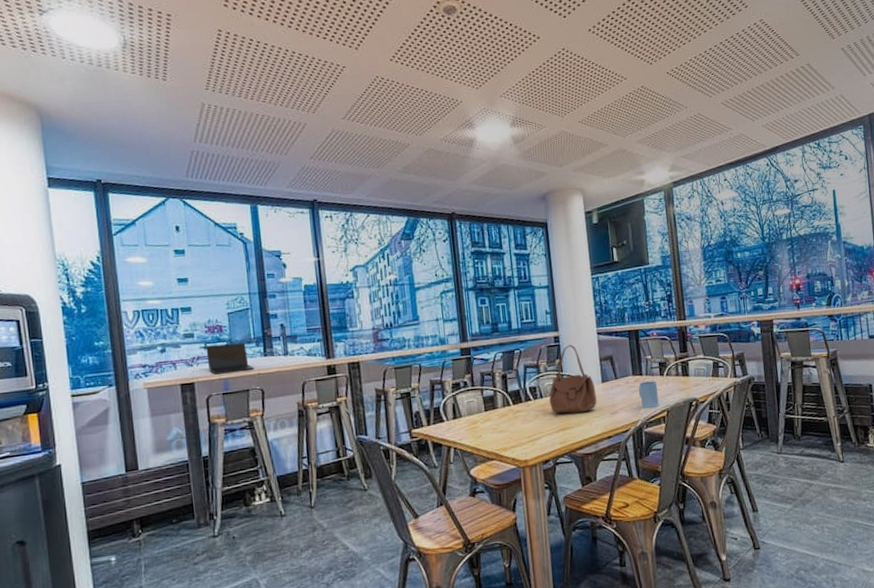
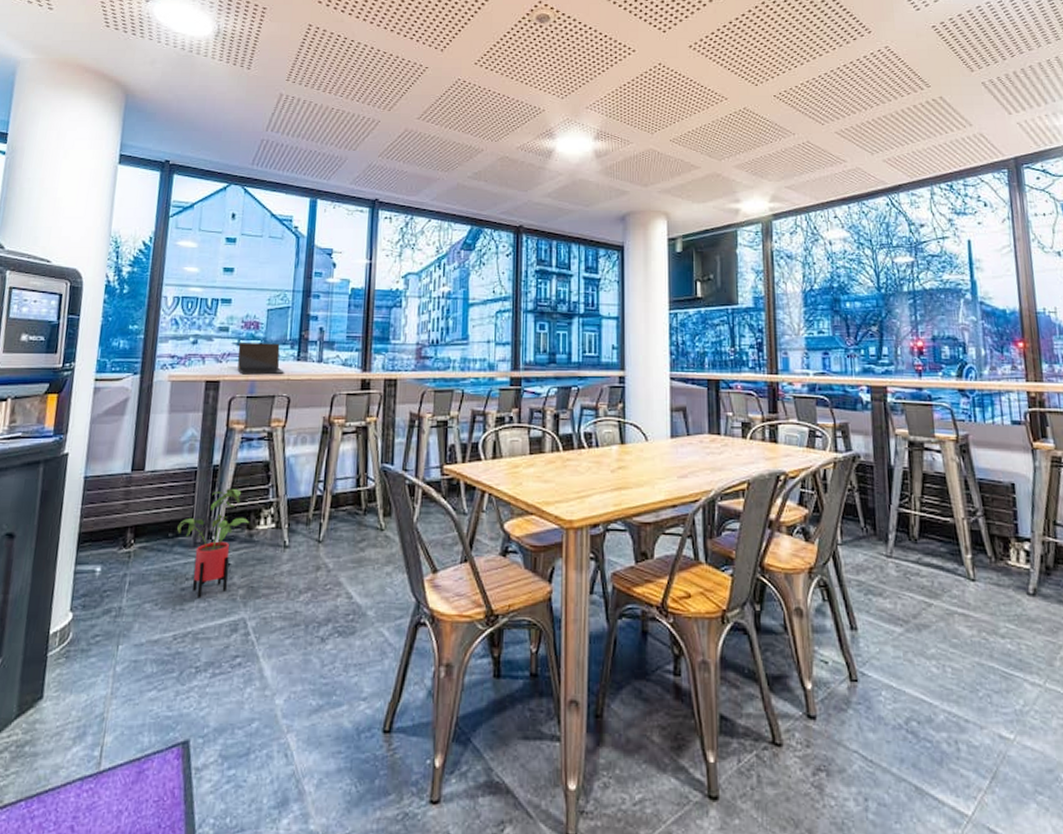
house plant: none [179,473,246,569] -> present [176,488,250,599]
handbag: present [549,344,597,414] -> none [606,388,663,471]
cup: present [638,381,660,409] -> none [714,443,739,478]

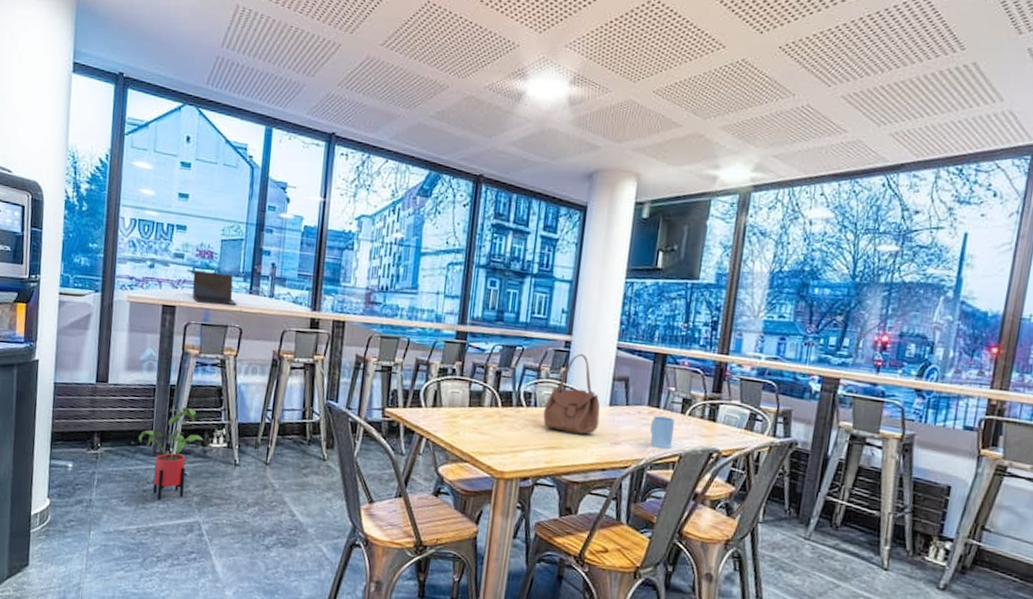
handbag: none [606,388,663,471] -> present [543,354,601,435]
cup: none [714,443,739,478] -> present [650,415,675,450]

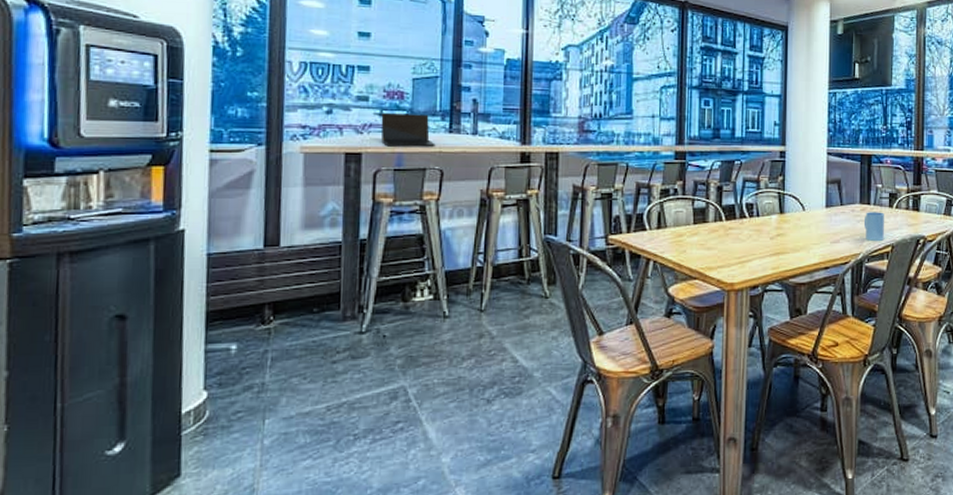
house plant: present [137,407,204,501] -> none [321,262,405,370]
handbag: present [543,354,601,435] -> none [766,162,818,237]

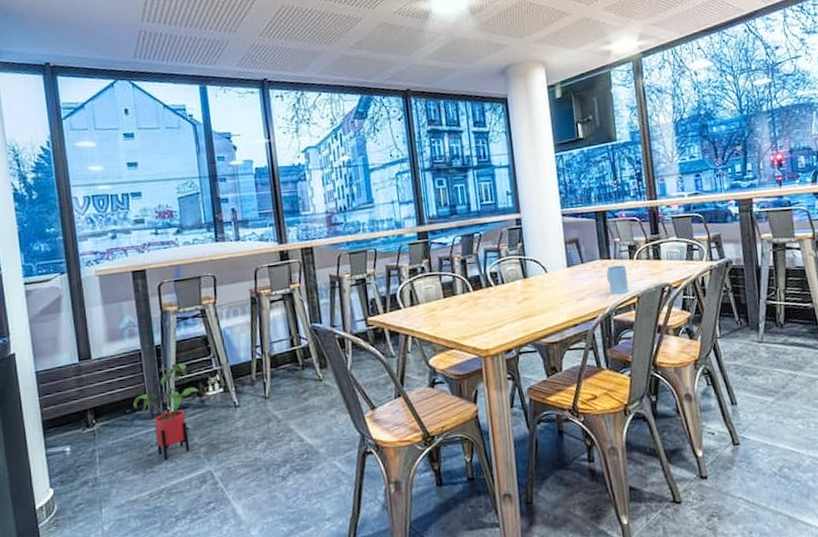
house plant: none [321,262,405,370] -> present [132,363,200,461]
laptop: present [381,113,436,147] -> none [156,228,206,261]

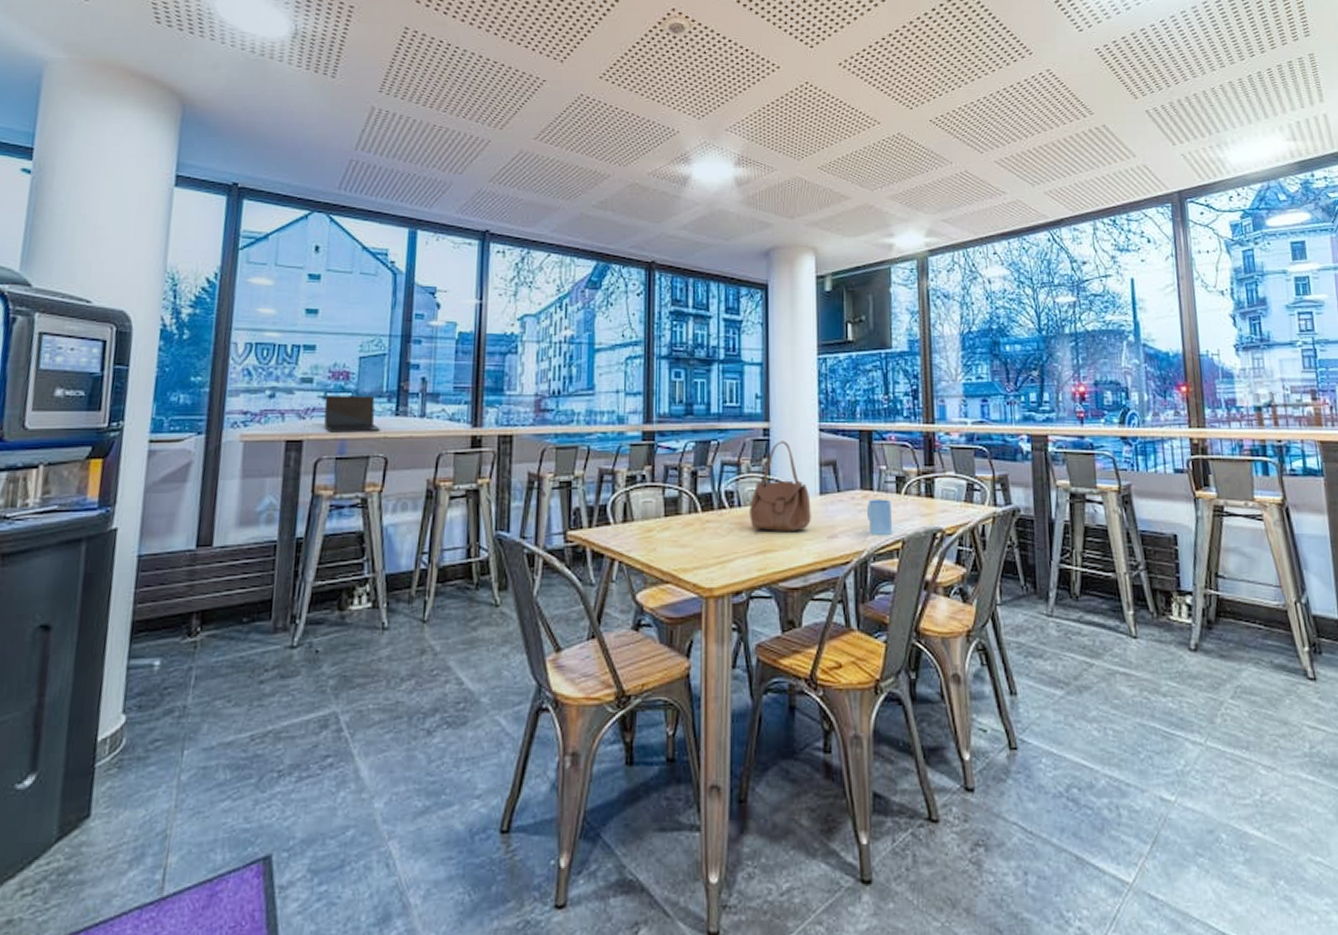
house plant: present [132,363,200,461] -> none [252,563,342,692]
laptop: none [156,228,206,261] -> present [324,396,381,433]
handbag: none [511,227,562,300] -> present [749,441,811,531]

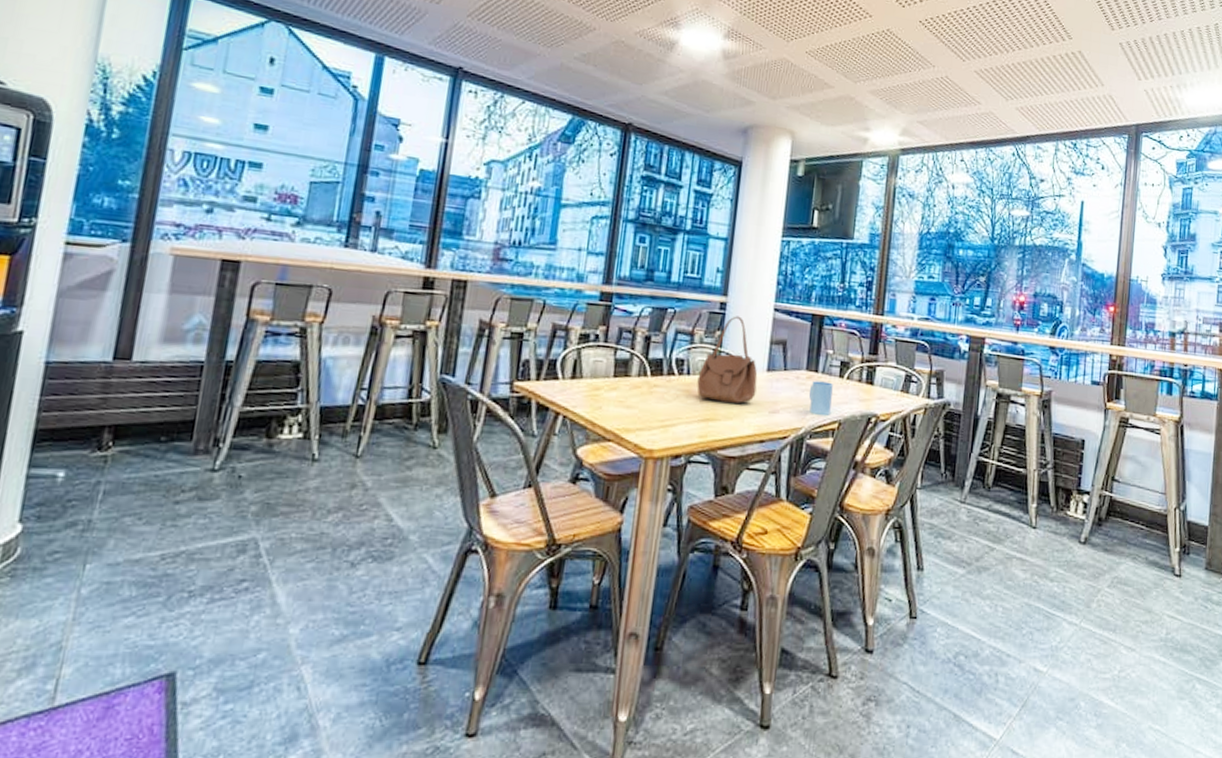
laptop: present [324,396,381,433] -> none [265,218,327,261]

